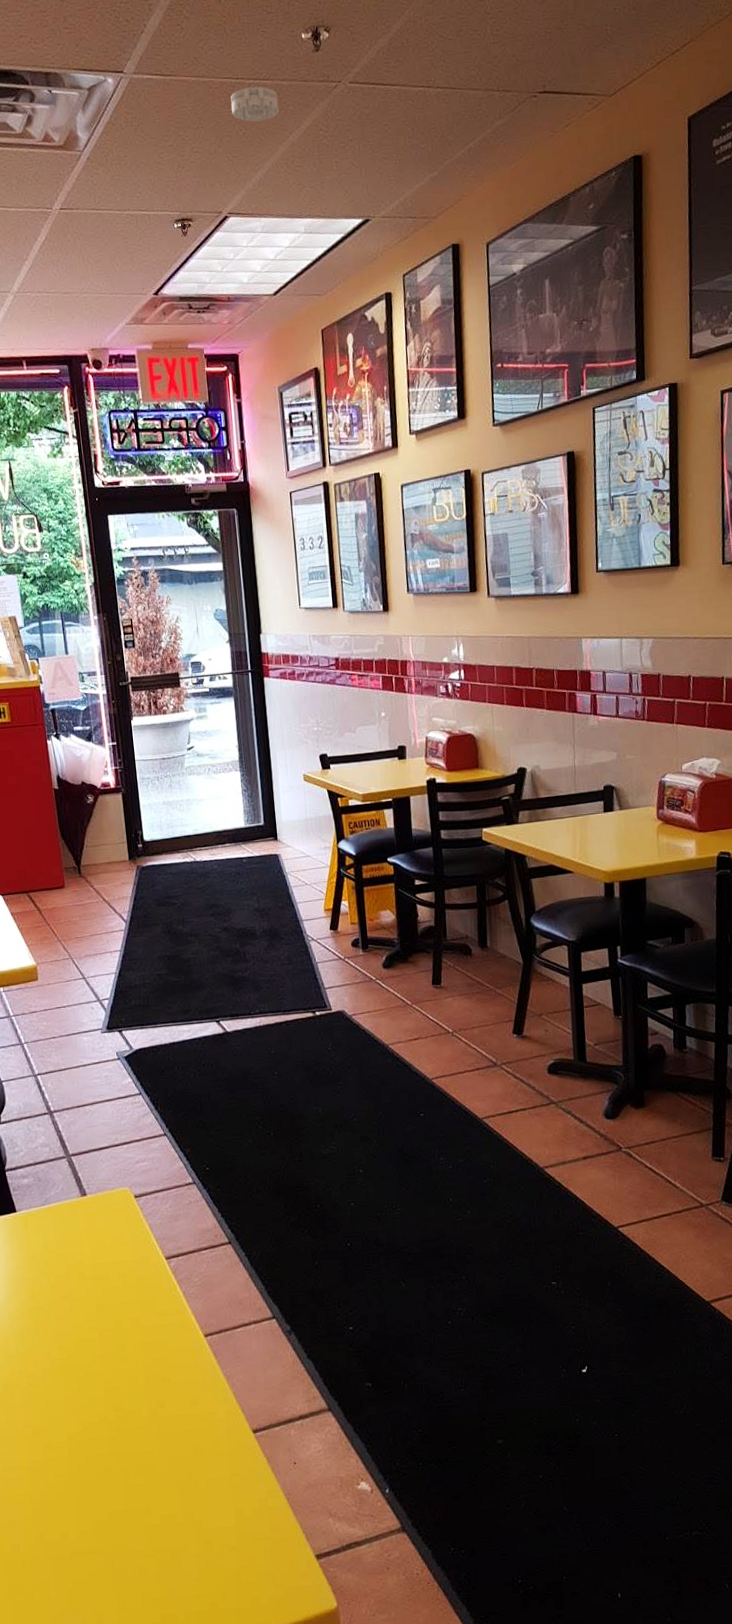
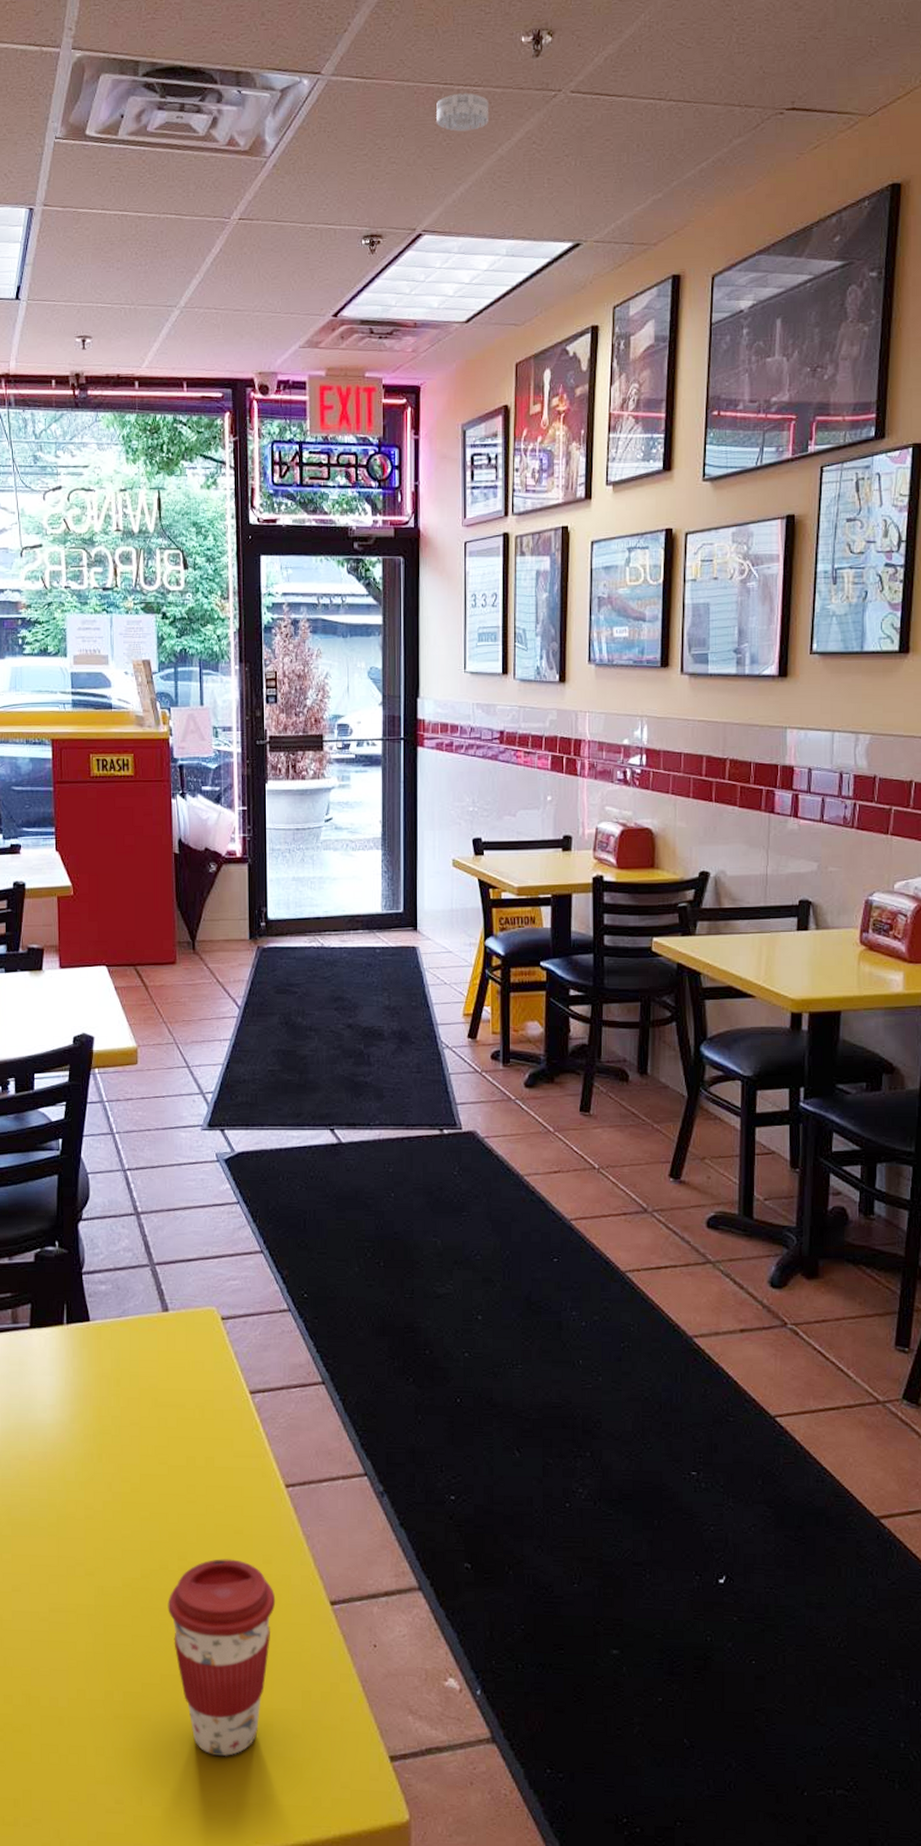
coffee cup: none [109,1404,205,1575] -> present [168,1559,276,1757]

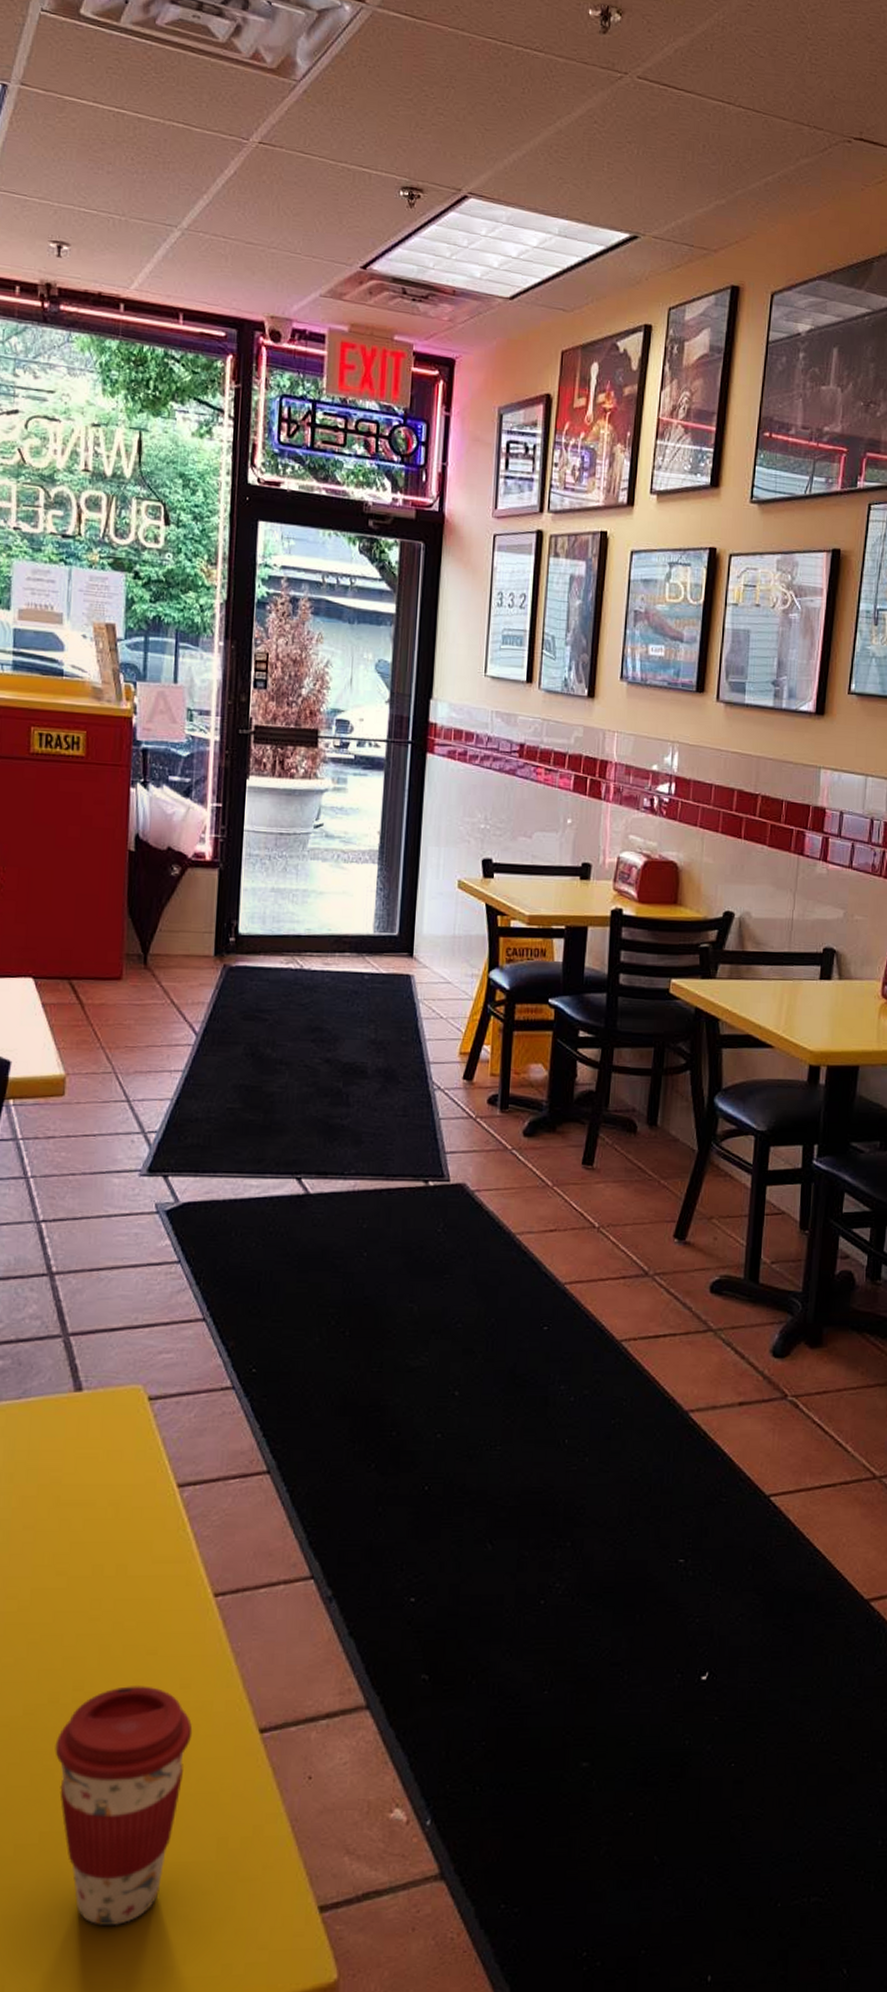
smoke detector: present [436,93,489,131] -> none [492,54,550,97]

